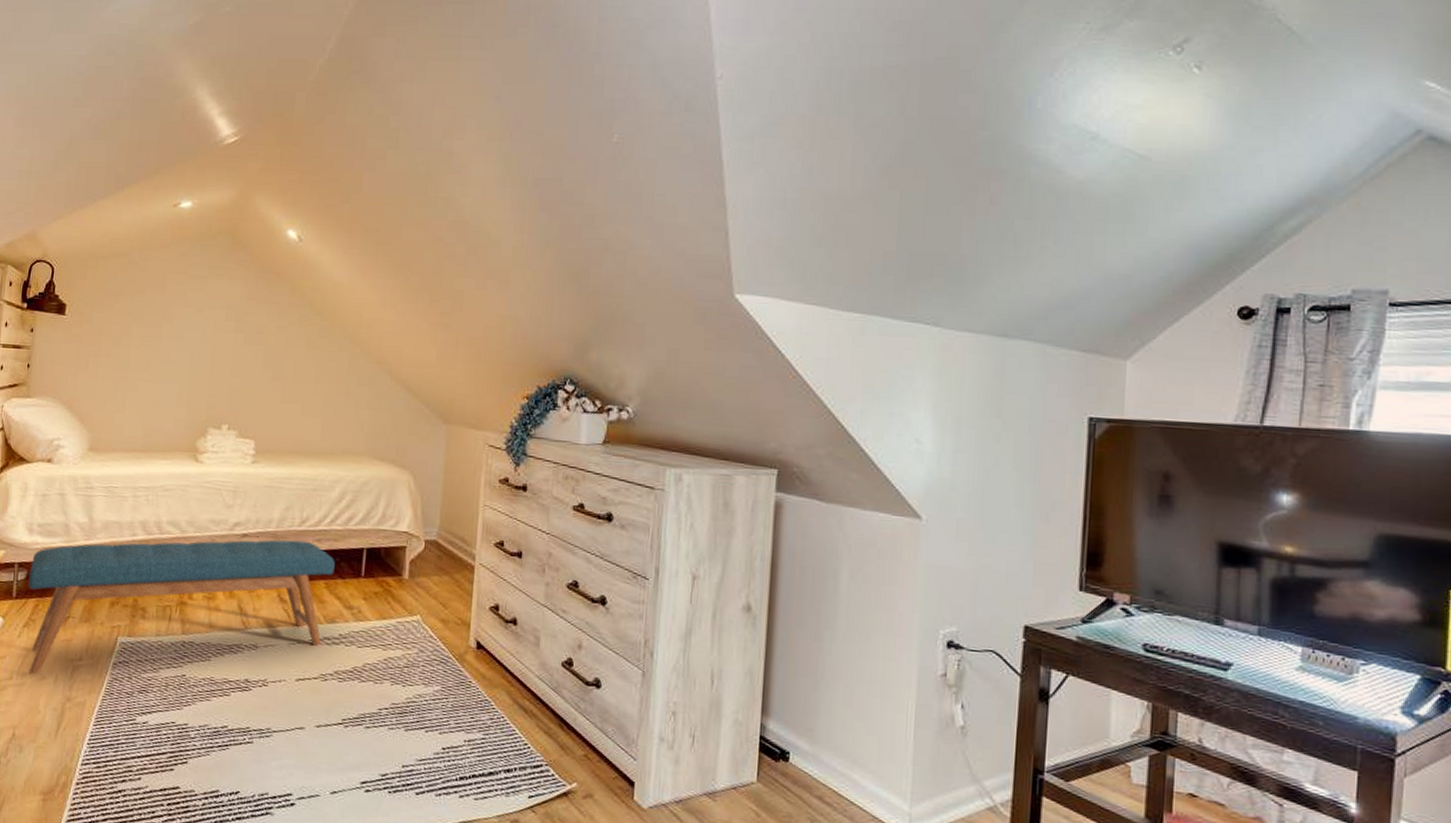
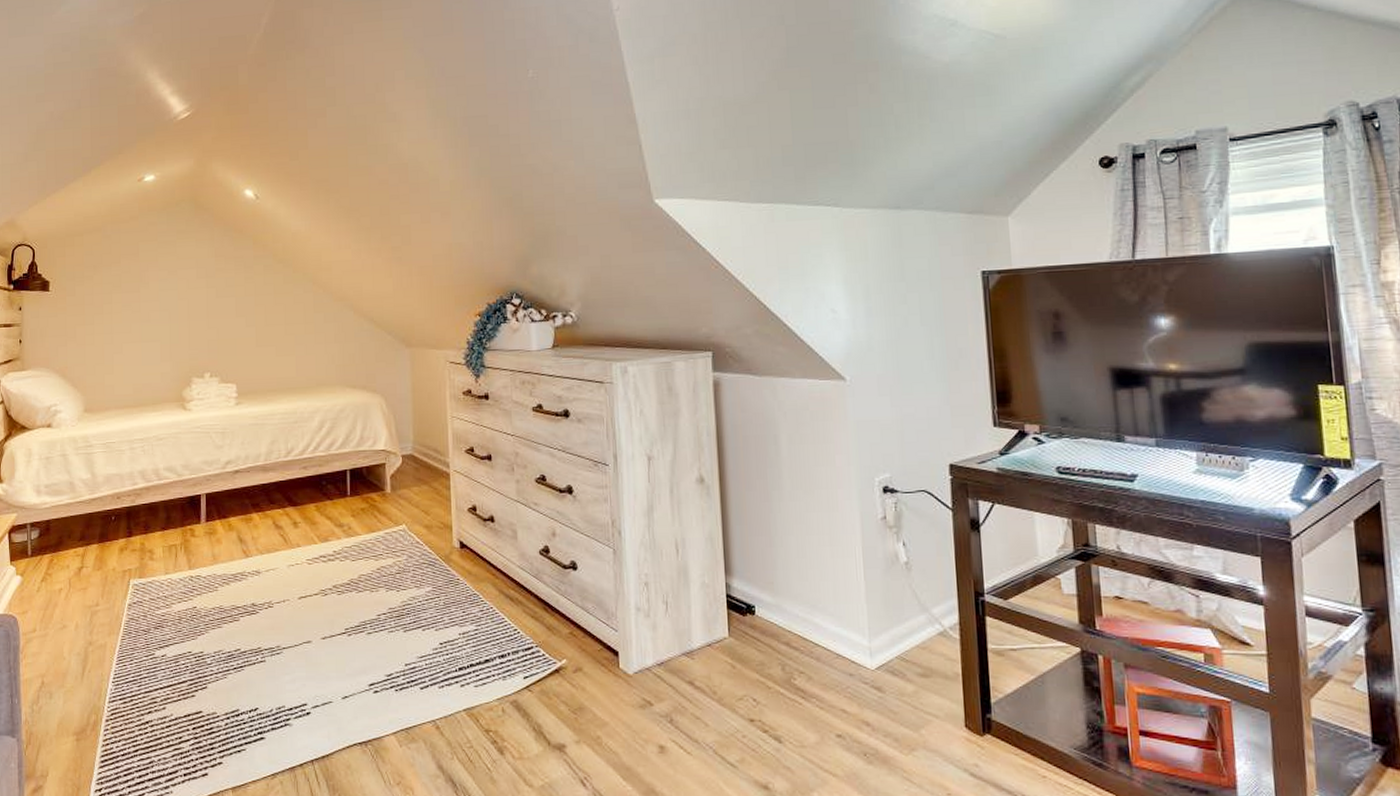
bench: present [28,539,335,675] -> none [42,470,322,625]

